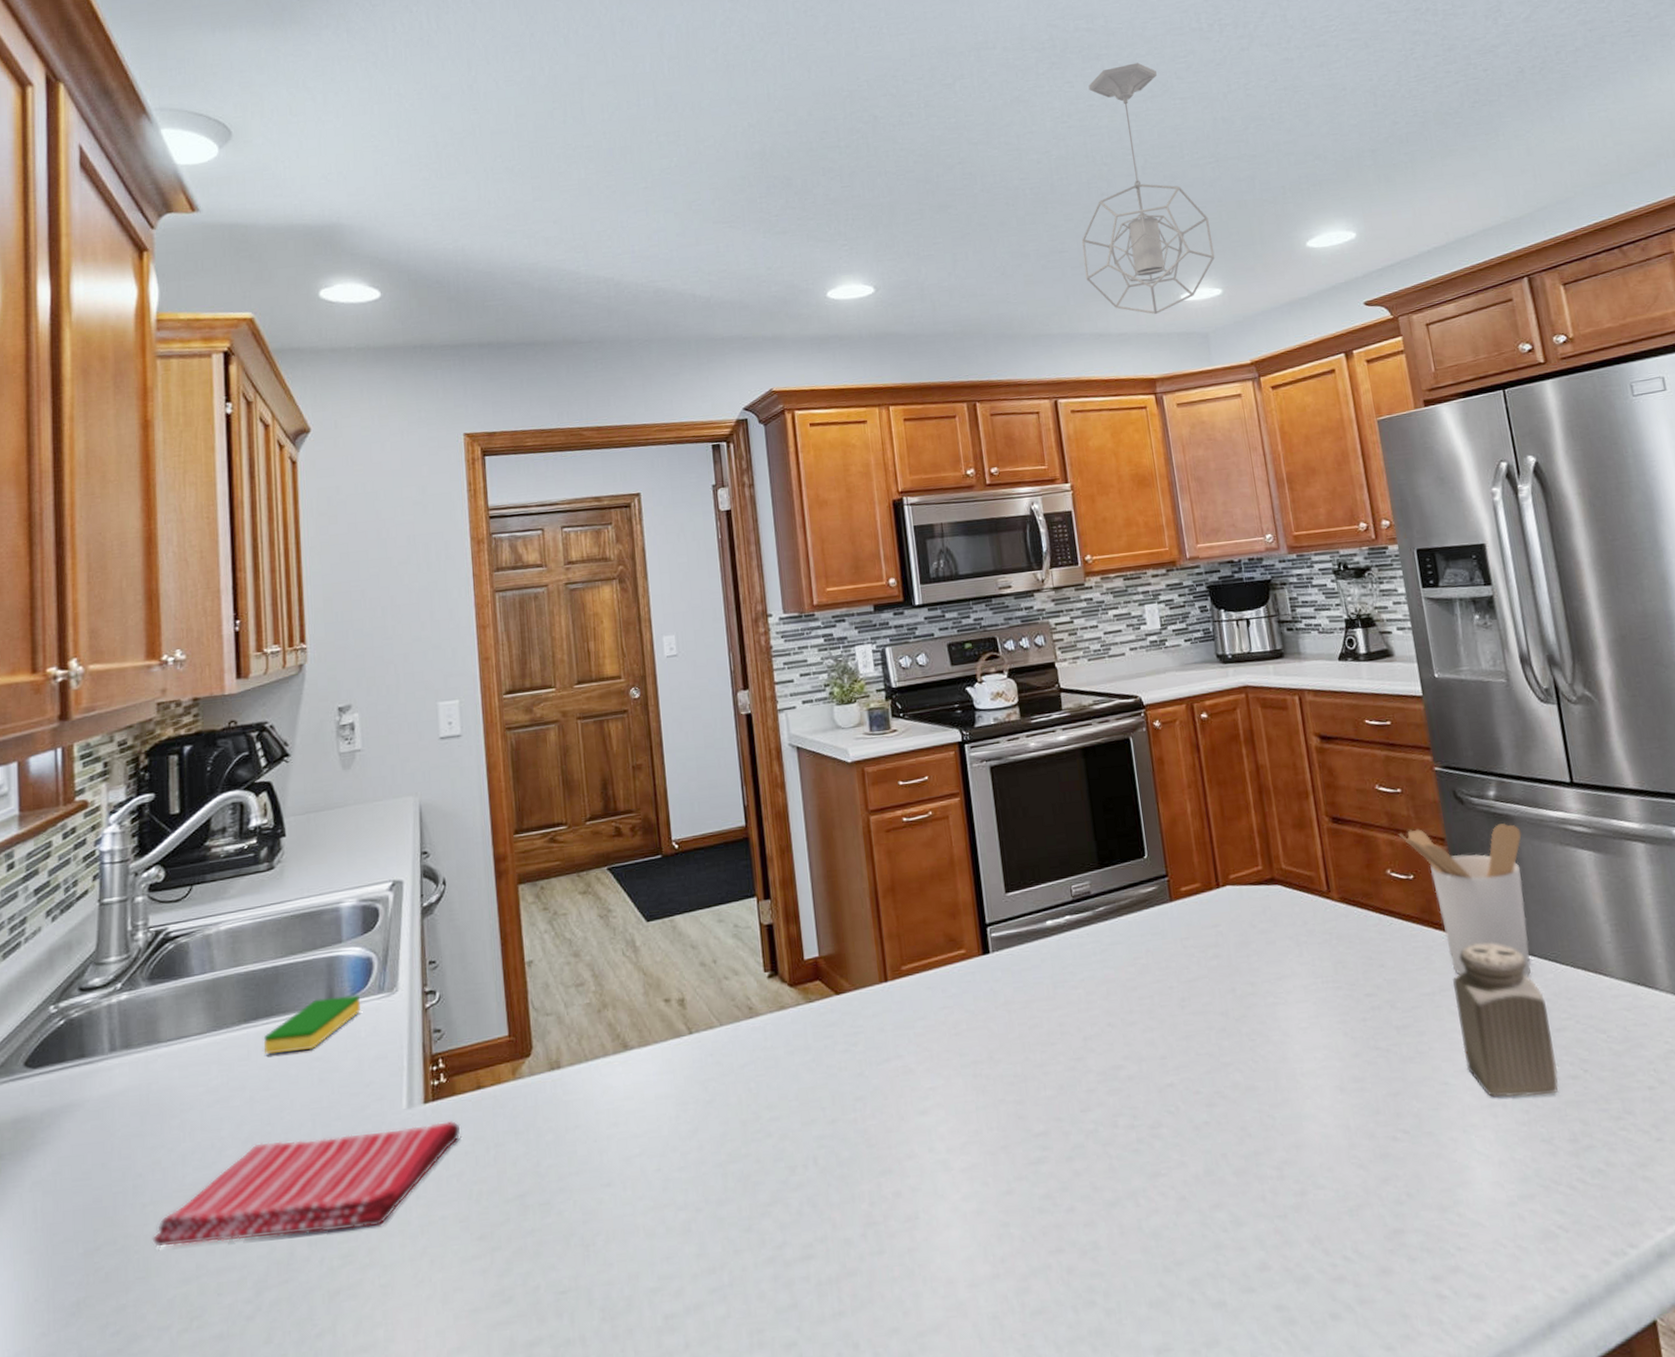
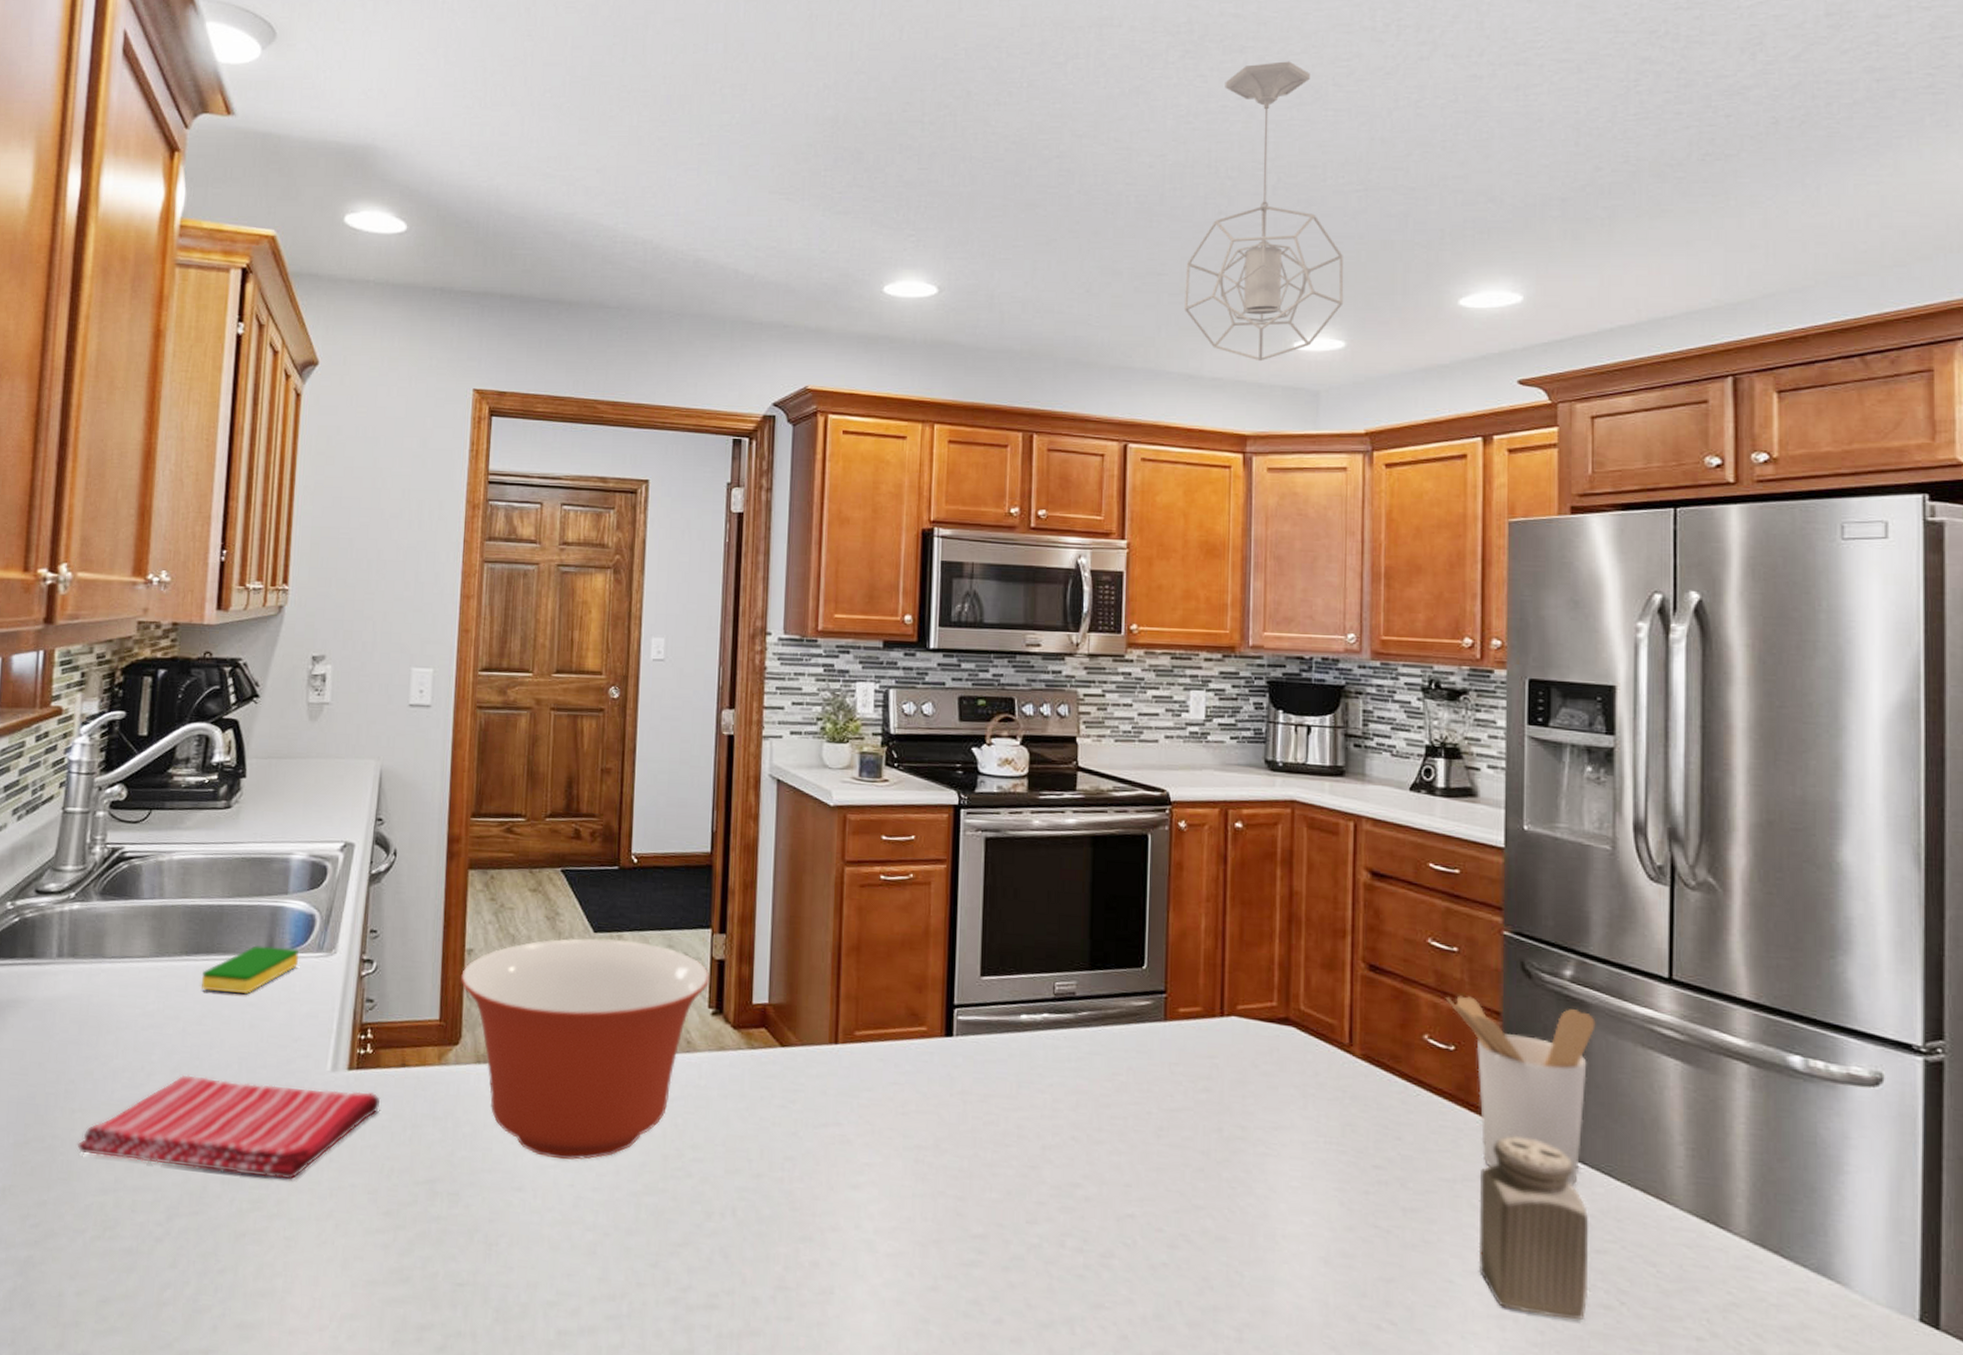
mixing bowl: none [523,922,762,1148] -> present [460,938,710,1160]

